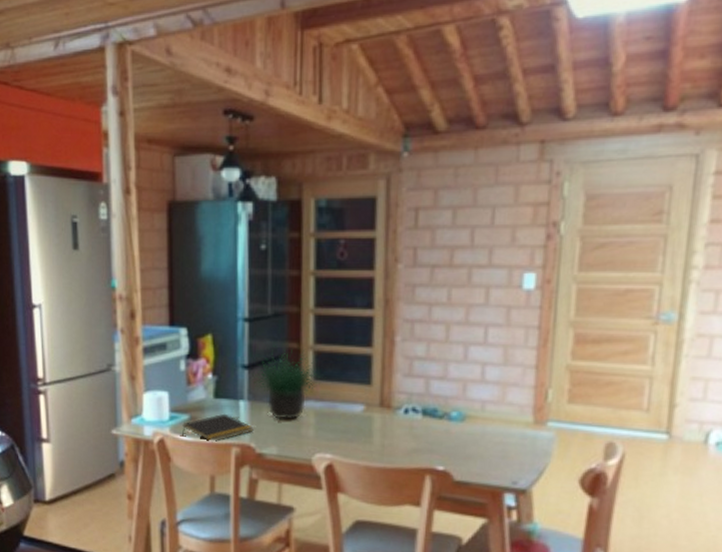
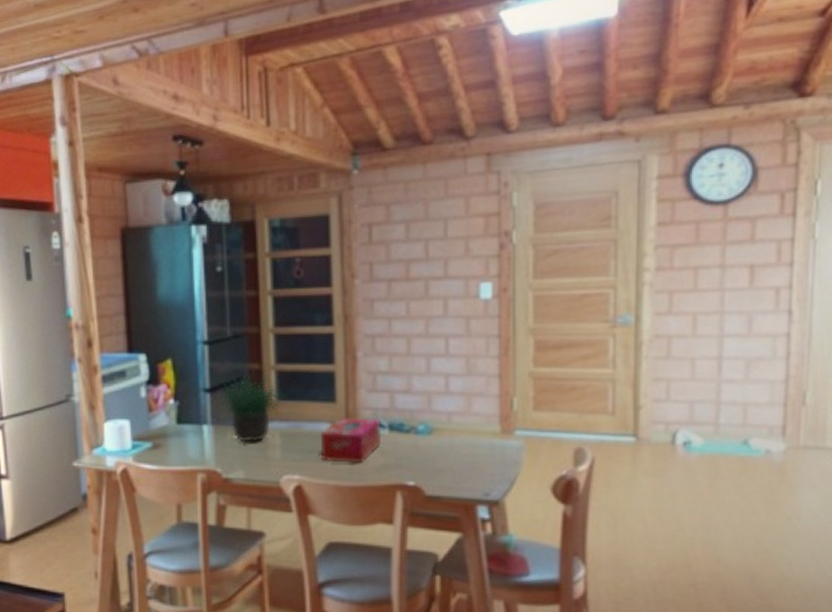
notepad: present [182,413,254,443] -> none [146,439,219,470]
tissue box: none [352,400,415,446] -> present [320,418,382,463]

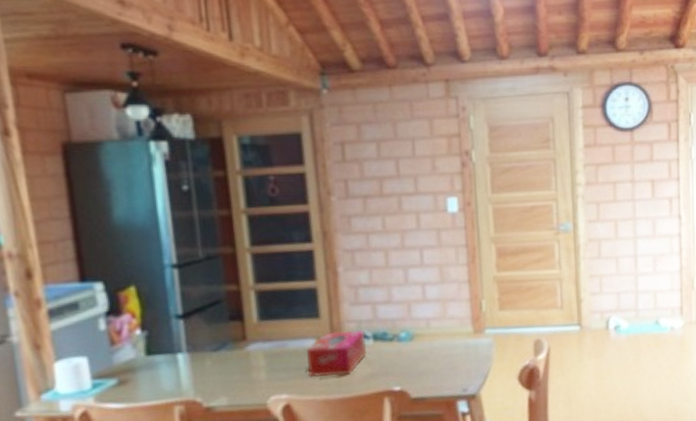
potted plant: present [215,366,284,442] -> none [189,289,266,368]

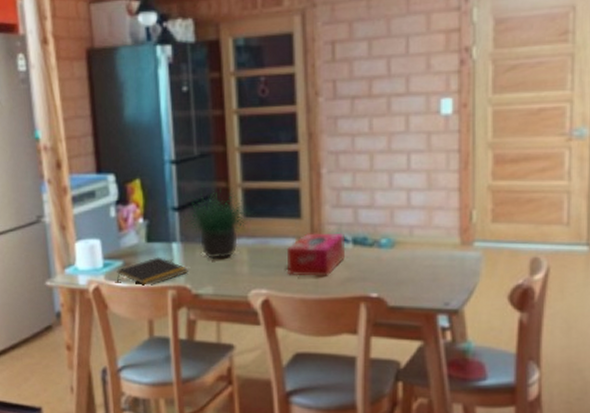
notepad: none [110,370,198,405] -> present [117,257,188,287]
potted plant: none [189,289,266,368] -> present [183,185,251,259]

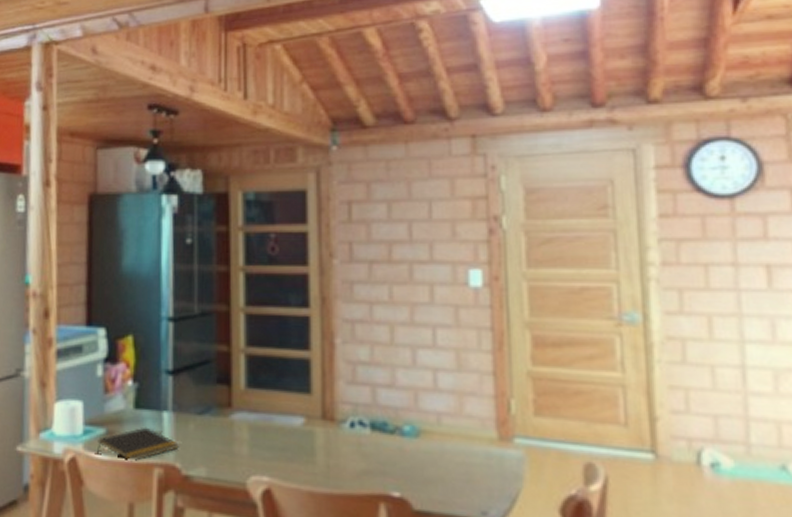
potted plant: present [183,185,251,259] -> none [177,347,254,435]
tissue box: present [286,232,346,276] -> none [293,412,363,466]

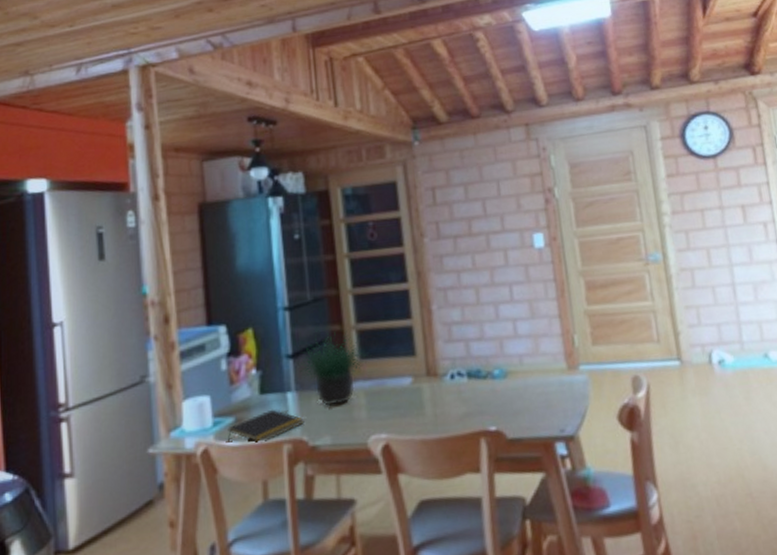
potted plant: none [177,347,254,435] -> present [298,329,366,406]

